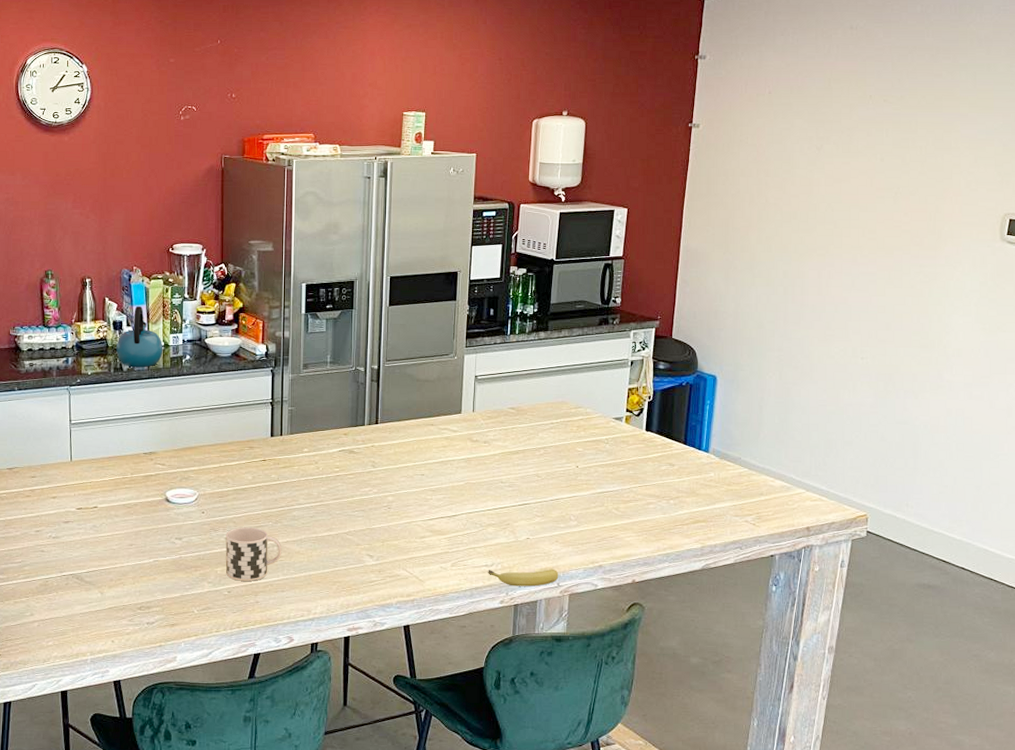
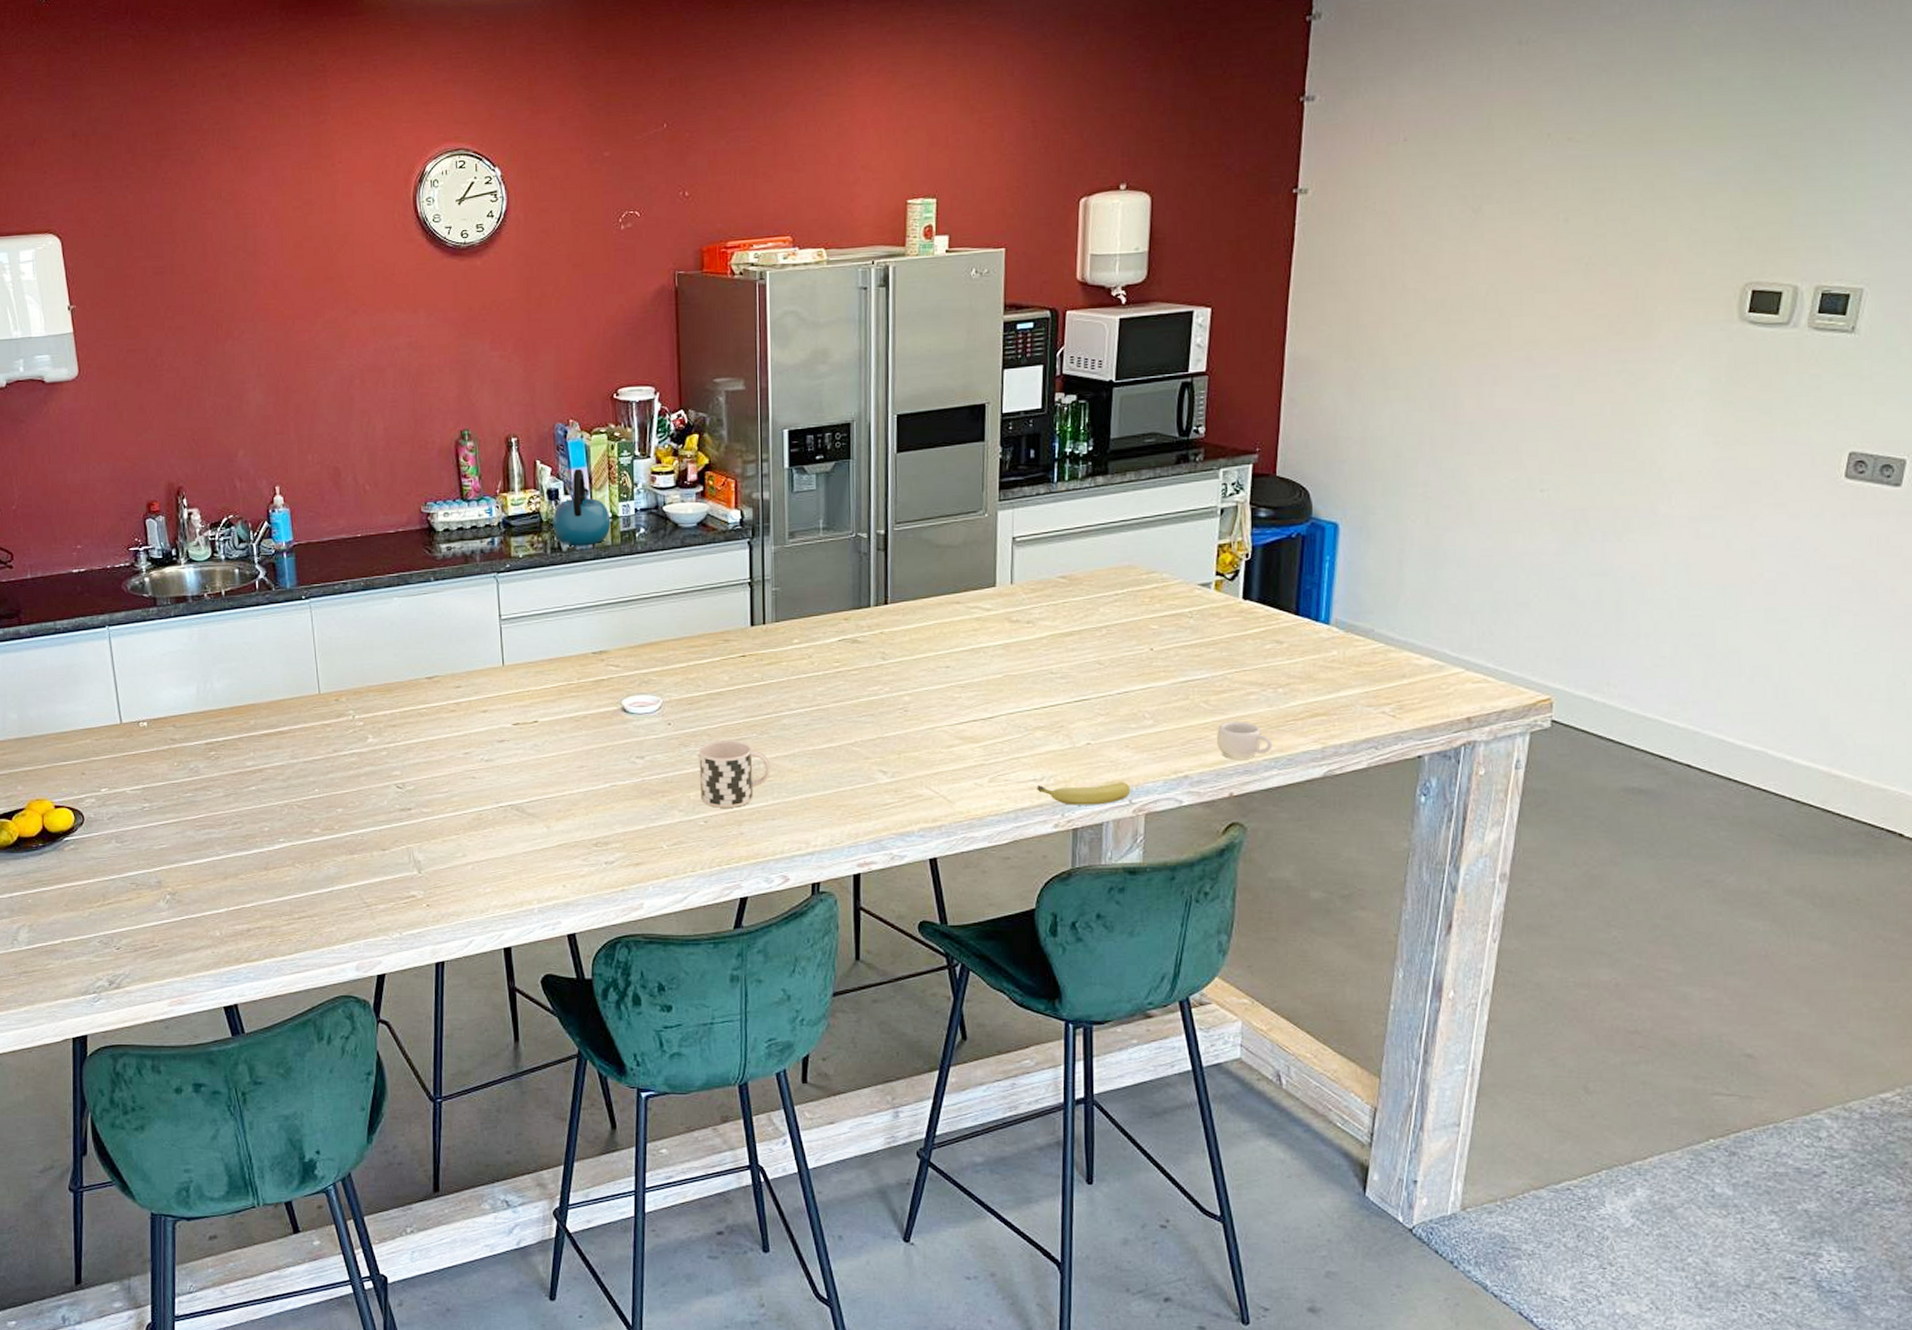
cup: none [623,525,665,555] -> present [1216,721,1273,761]

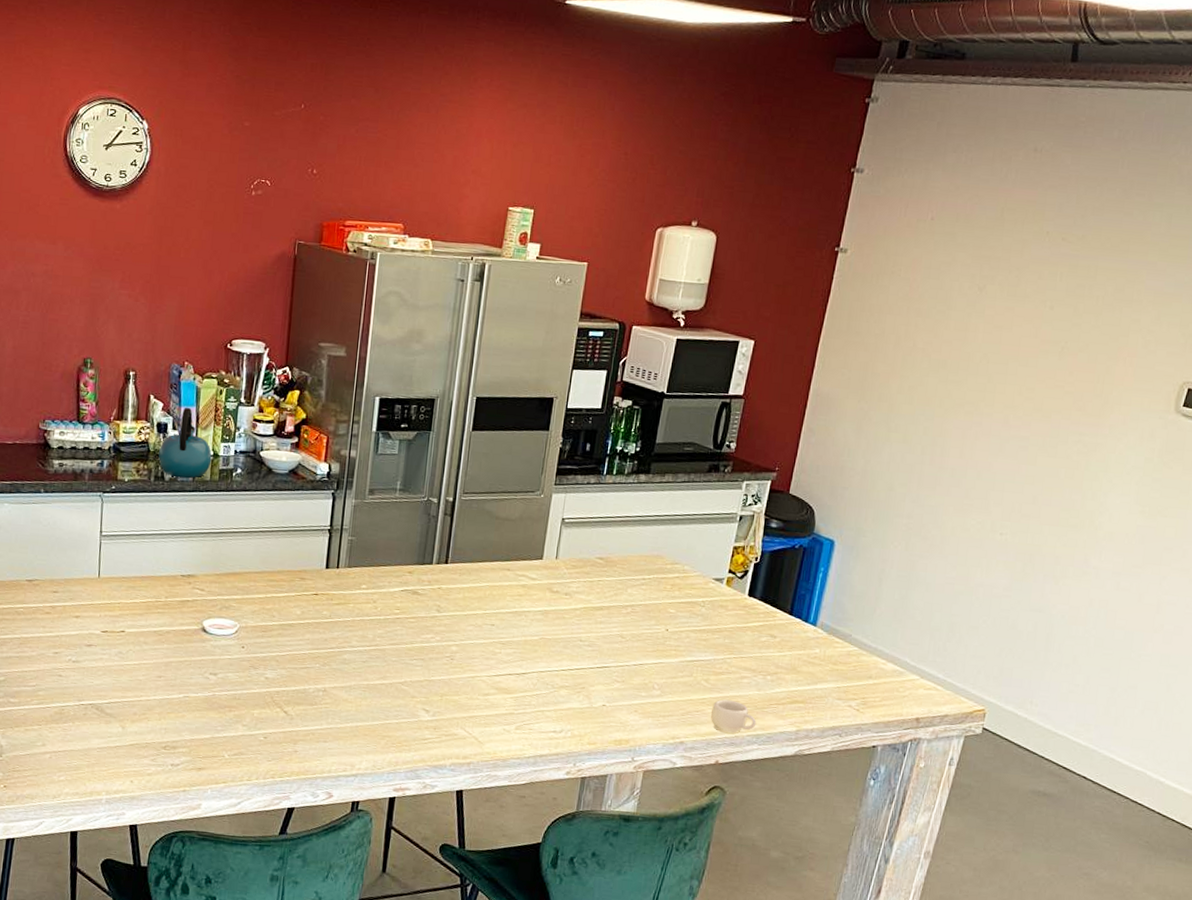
cup: present [699,740,771,808] -> none [263,667,328,728]
fruit: present [1037,781,1131,805] -> none [555,736,634,759]

